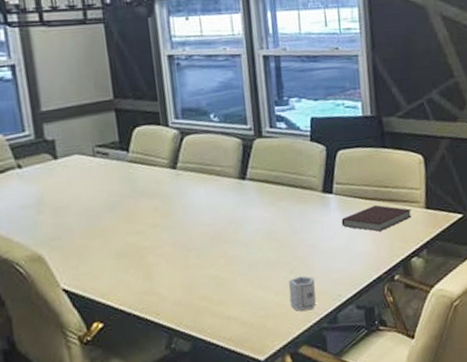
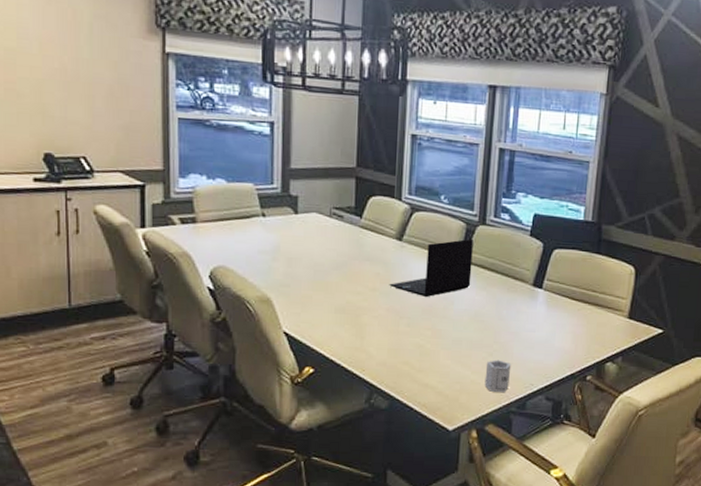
laptop: none [170,154,258,224] -> present [389,238,473,297]
notebook: present [341,204,412,232] -> none [545,306,615,332]

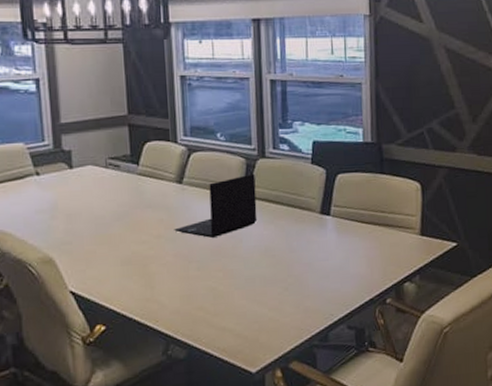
cup: present [484,360,512,392] -> none [282,293,309,327]

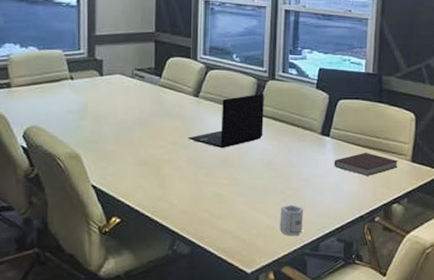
cup: none [282,293,309,327] -> present [279,205,304,235]
notebook: none [337,228,407,255] -> present [334,152,399,176]

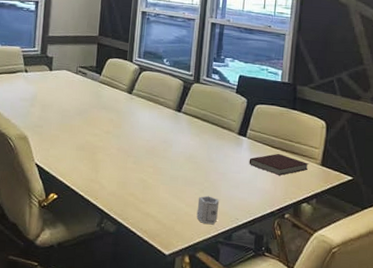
laptop: present [188,93,264,148] -> none [120,94,189,140]

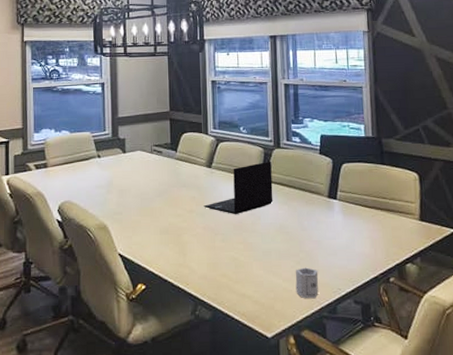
laptop: none [120,94,189,140] -> present [204,161,273,214]
notebook: present [249,153,309,176] -> none [343,212,408,236]

